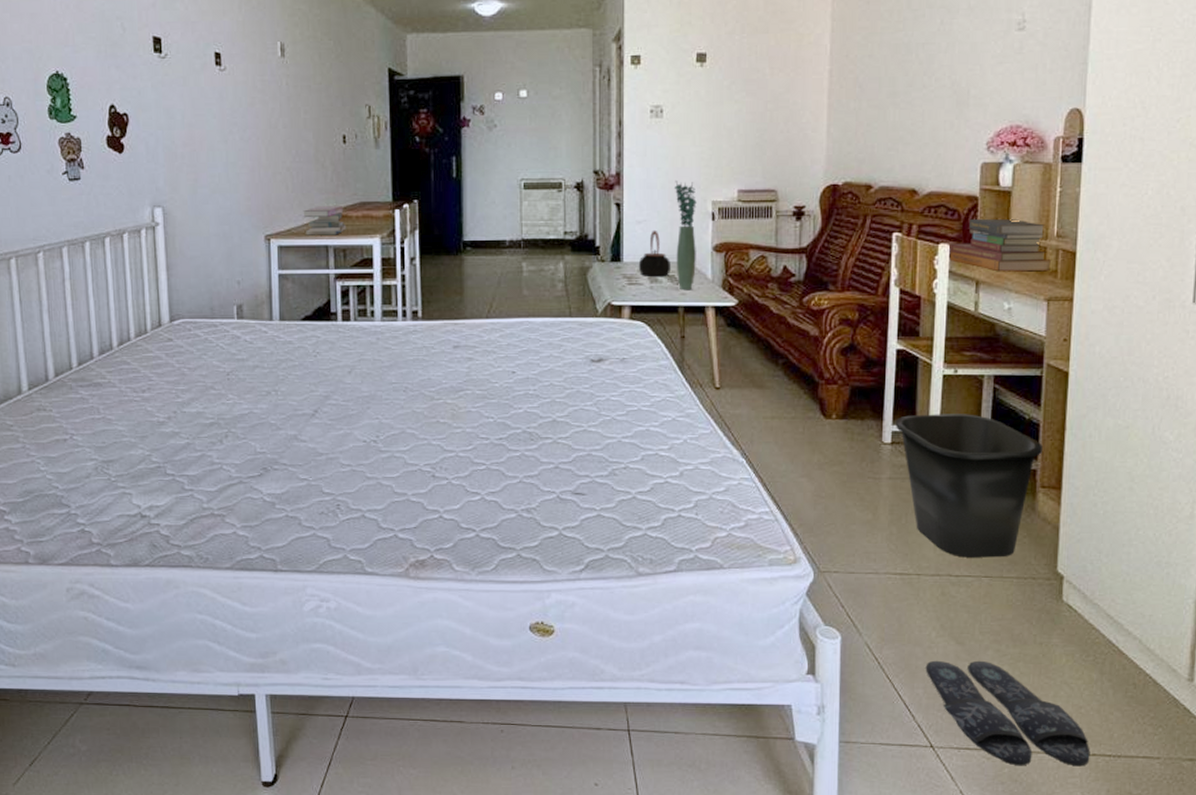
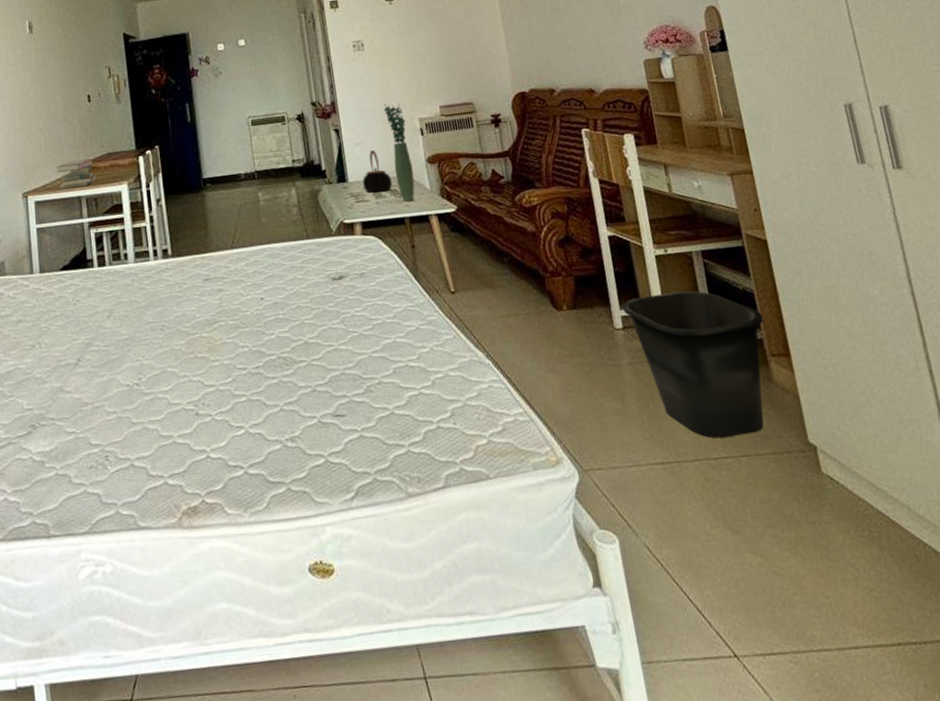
slippers: present [925,660,1090,767] -> none [708,549,897,668]
books: present [949,218,1051,272] -> none [633,106,726,154]

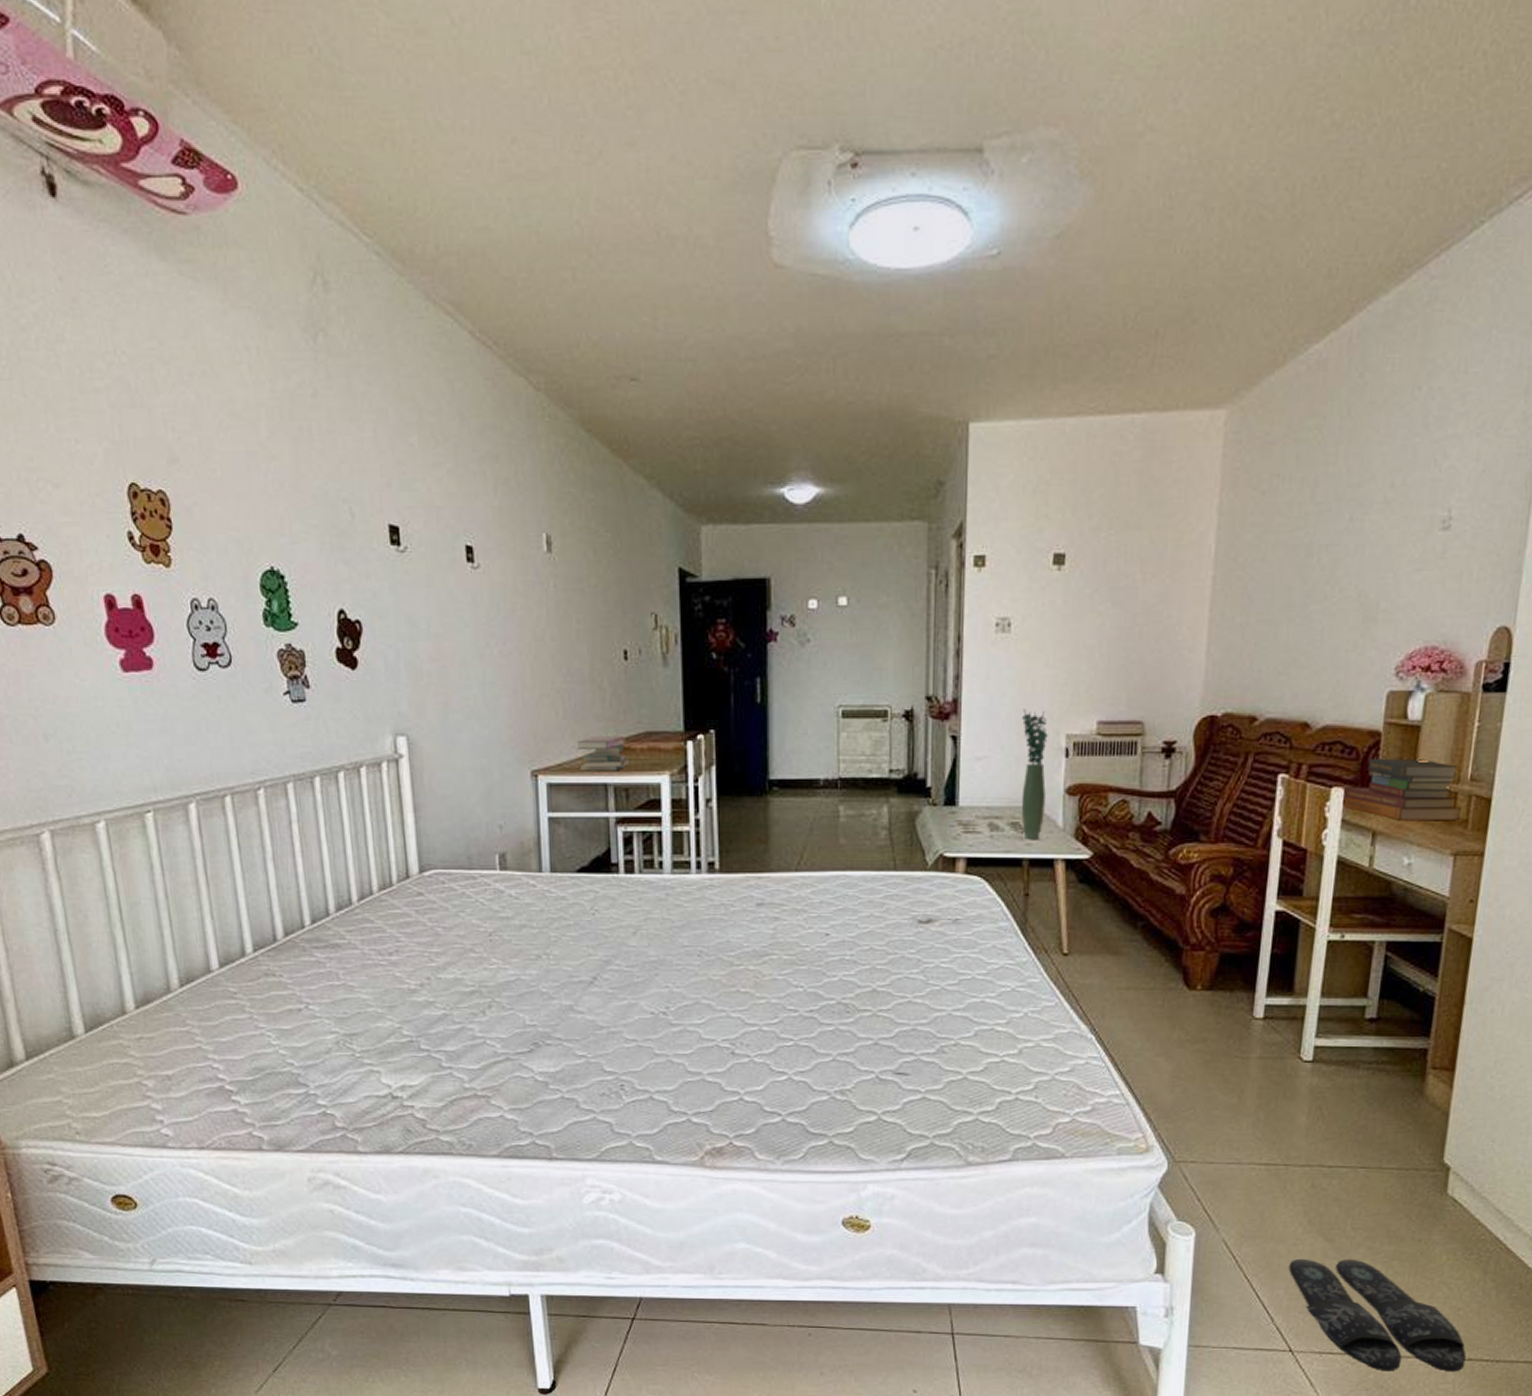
teapot: present [362,149,393,194] -> none [976,768,1016,825]
waste bin: present [621,290,764,438] -> none [1269,985,1437,1147]
books: none [633,106,726,154] -> present [1343,758,1462,821]
slippers: none [708,549,897,668] -> present [1288,1258,1466,1372]

